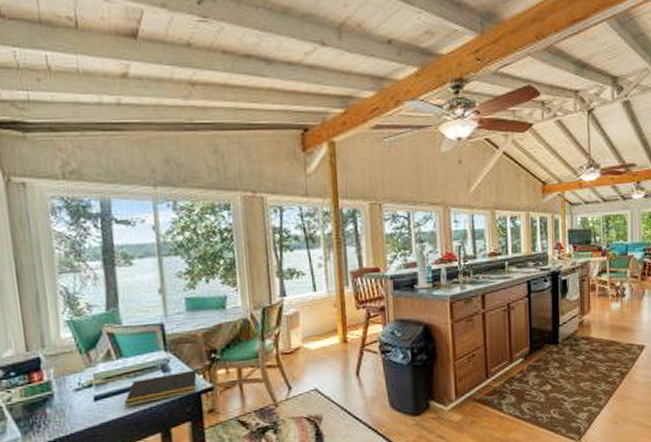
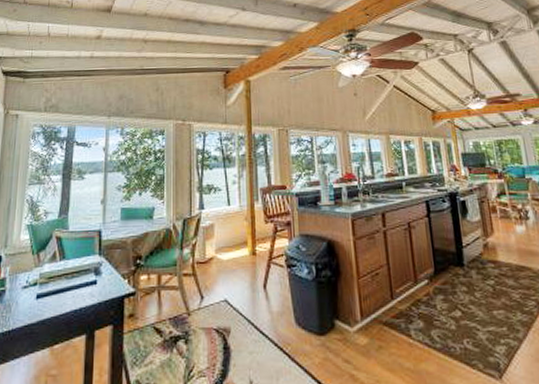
notepad: present [124,370,198,408] -> none [60,274,123,307]

